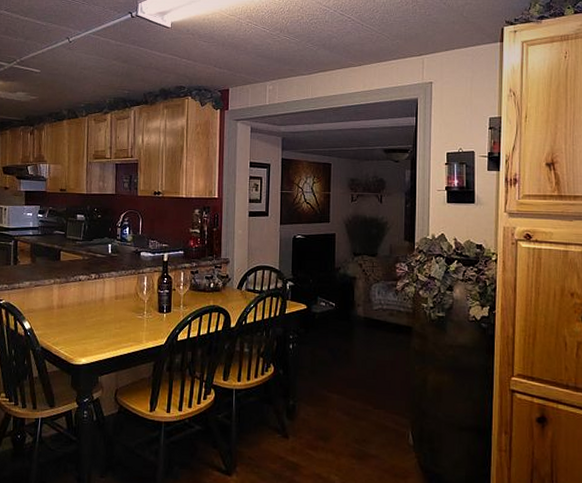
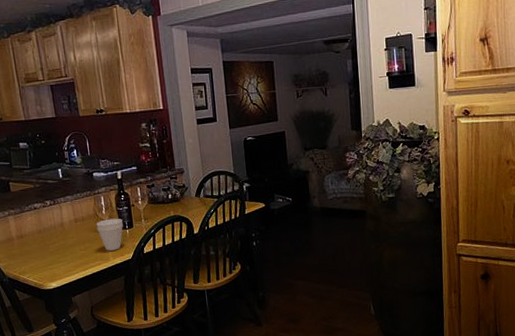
cup: none [135,300,162,333] -> present [96,218,124,251]

